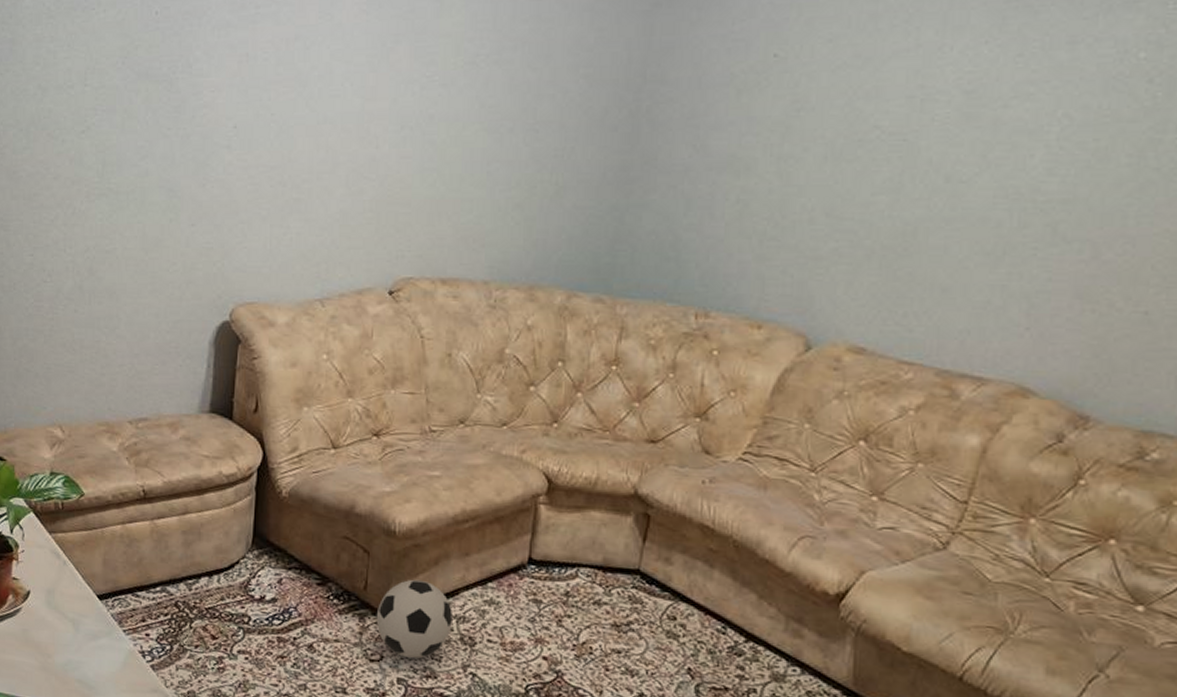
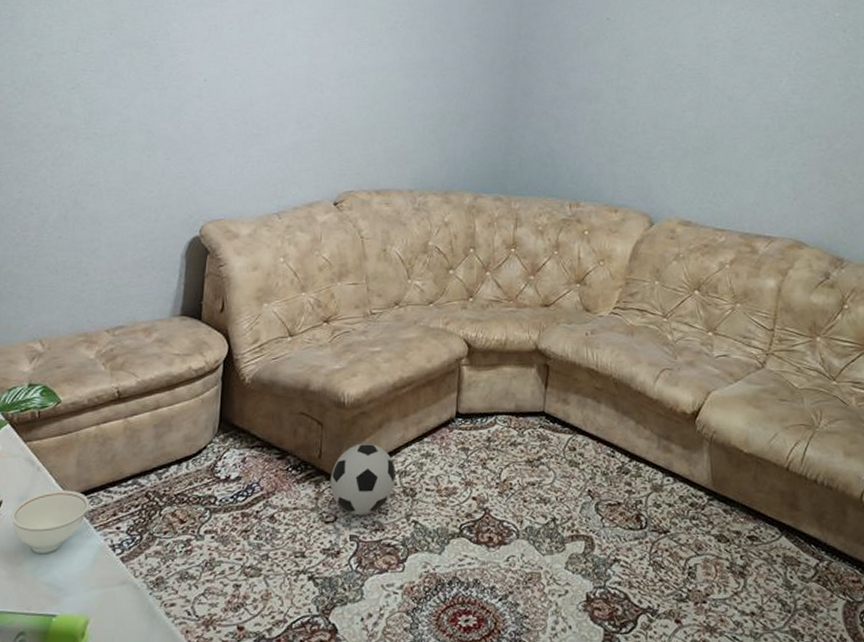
bowl: none [40,587,117,651] -> present [11,490,89,555]

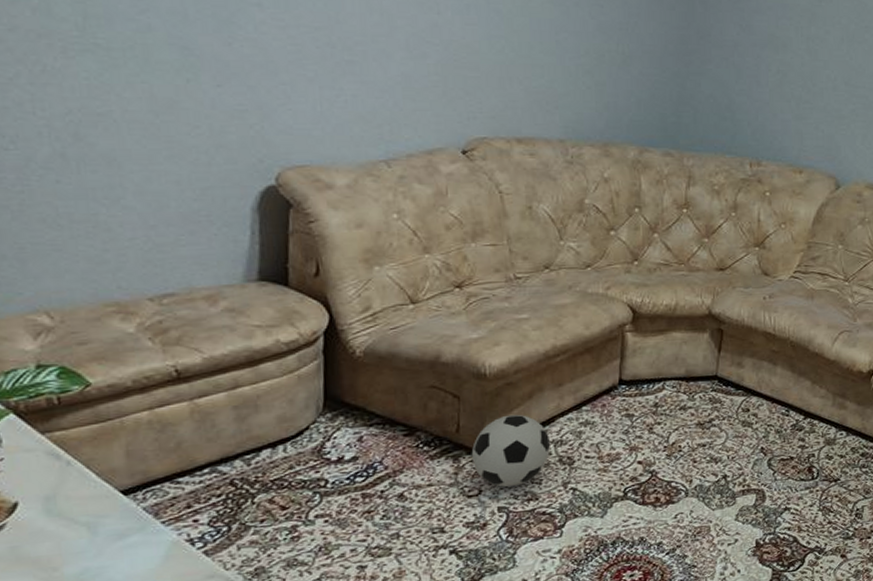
bowl: present [11,490,89,555] -> none [34,484,151,557]

